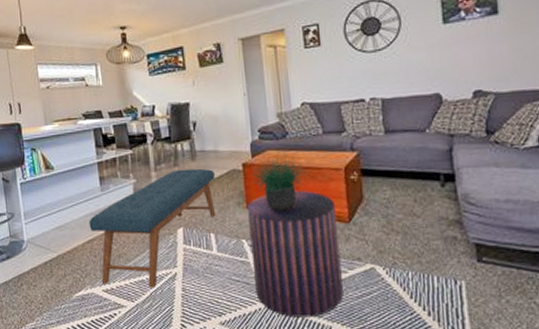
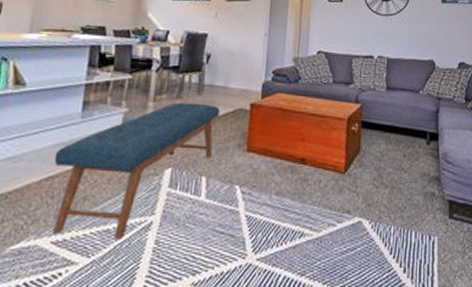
stool: present [247,190,343,318] -> none [239,136,335,276]
potted plant: present [251,148,314,212] -> none [257,93,318,158]

